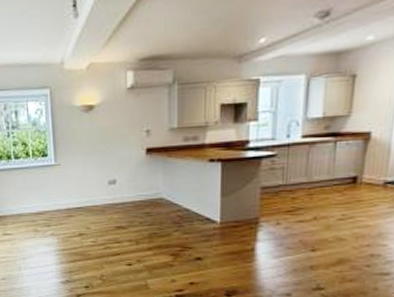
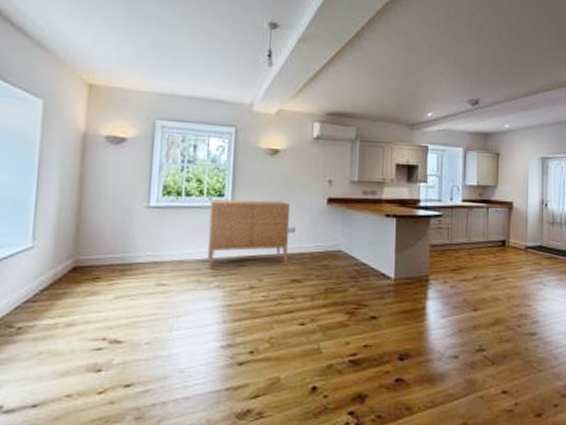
sideboard: none [36,155,112,219] -> present [207,199,291,267]

